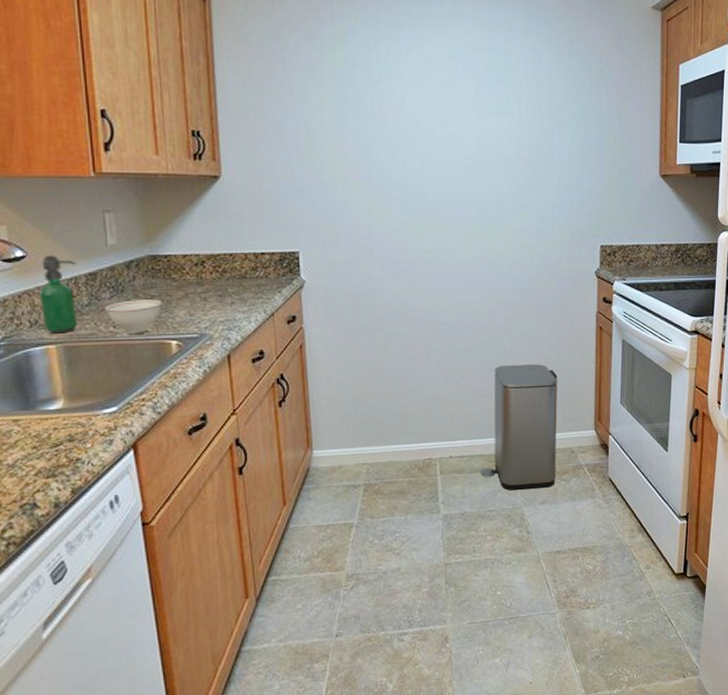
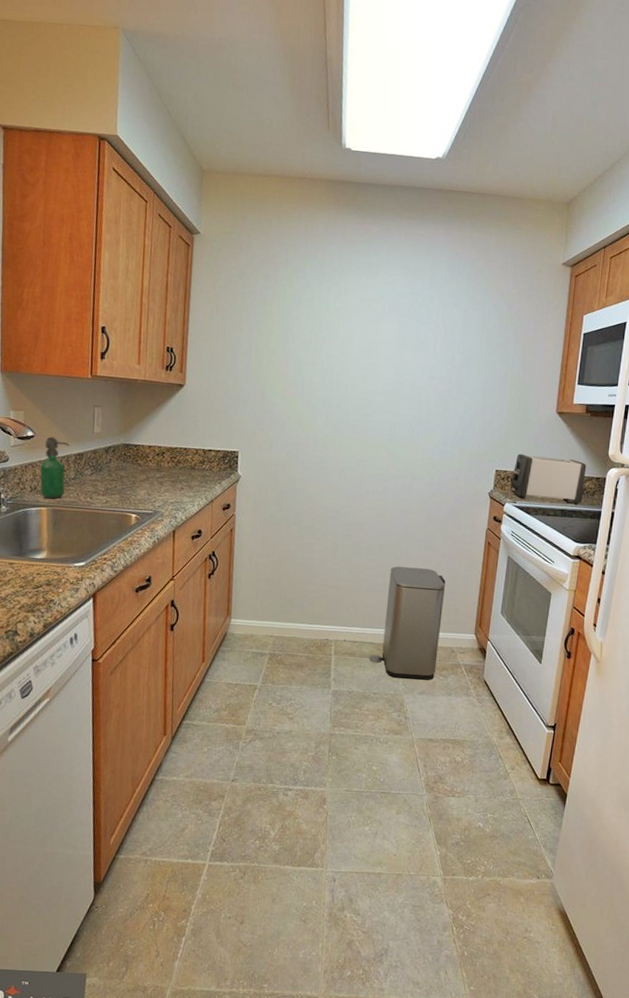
bowl: present [104,299,162,335] -> none [85,478,129,506]
toaster: none [616,225,698,275] -> present [509,453,587,504]

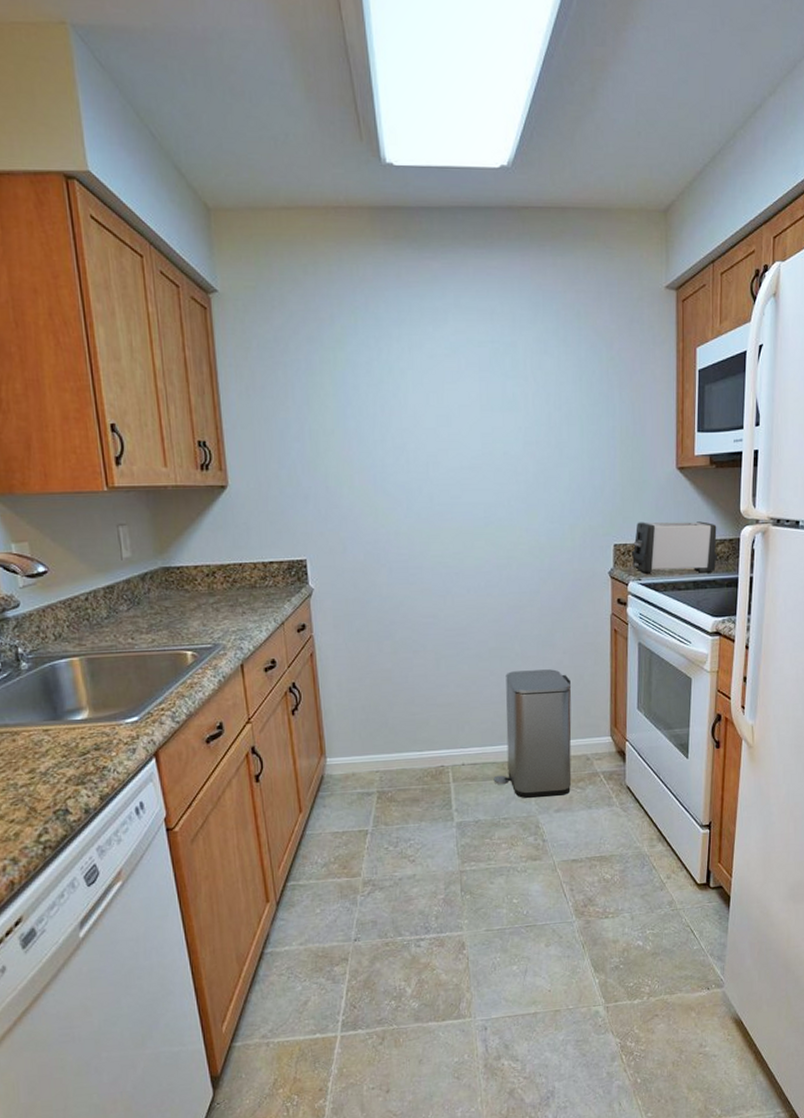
soap dispenser: present [39,436,70,499] -> none [61,569,98,647]

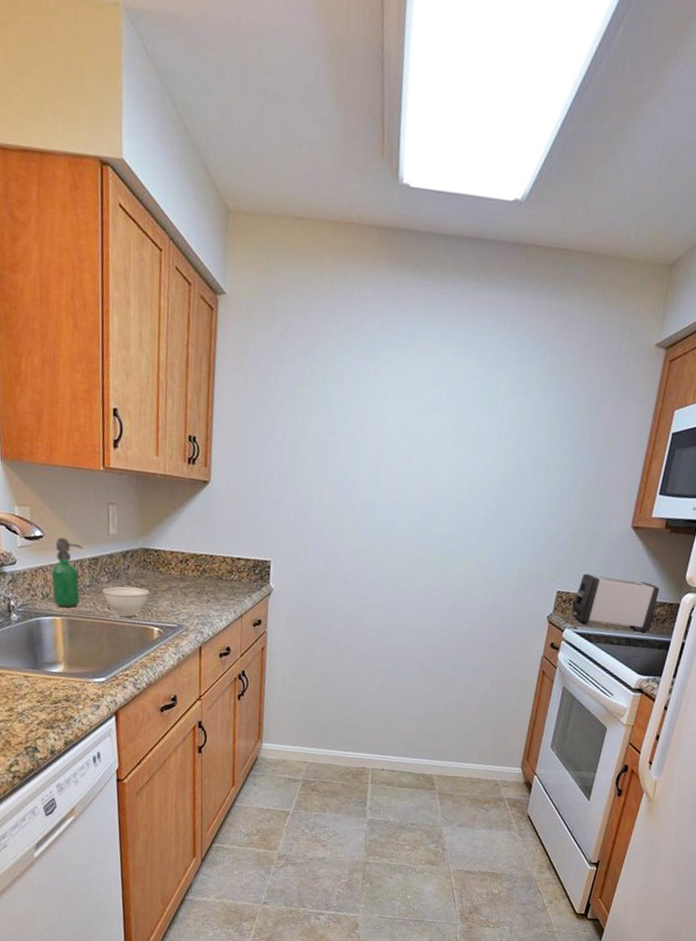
soap dispenser: none [61,569,98,647] -> present [51,537,83,608]
bowl: none [122,611,177,646] -> present [102,586,150,618]
pedal bin: present [493,669,572,798] -> none [407,693,494,813]

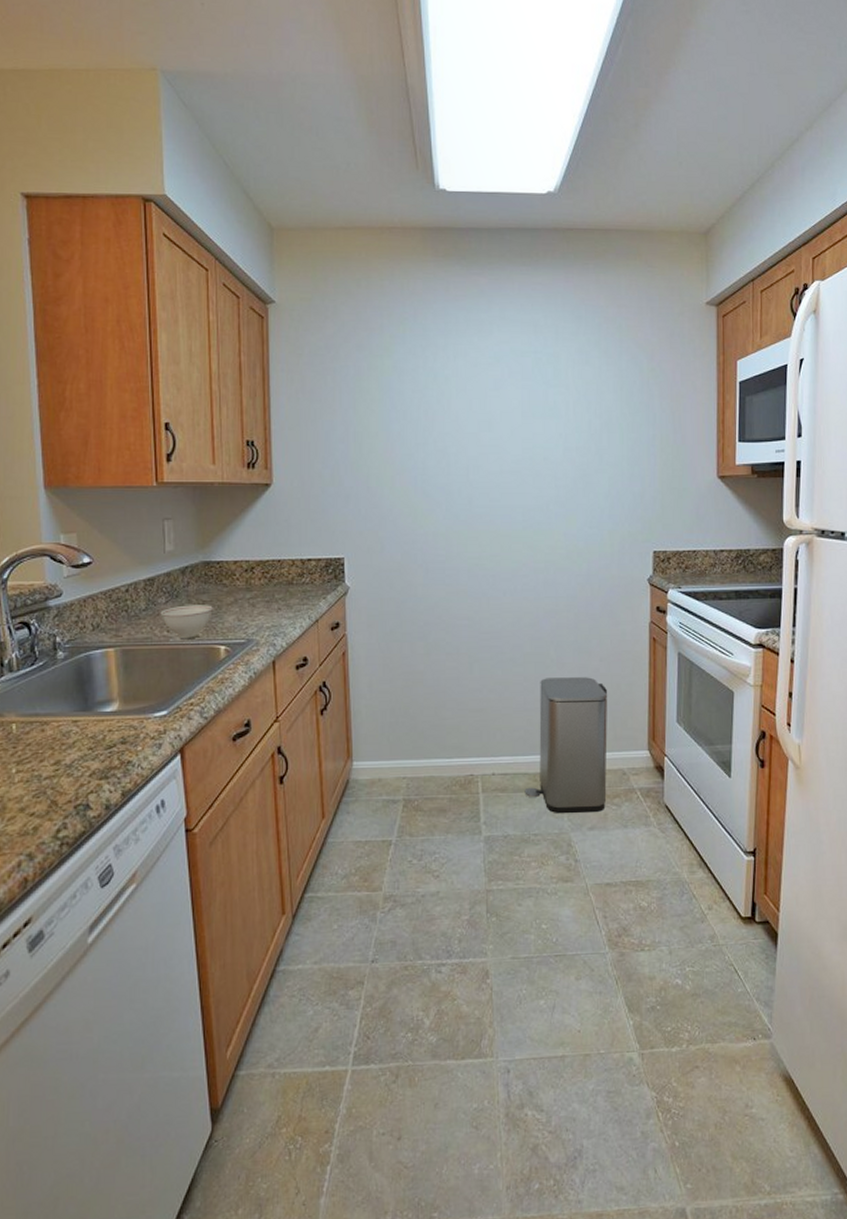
soap dispenser: present [51,537,83,608] -> none [102,561,137,637]
pedal bin: none [407,693,494,813] -> present [524,677,608,813]
toaster: present [571,573,660,632] -> none [670,529,761,583]

